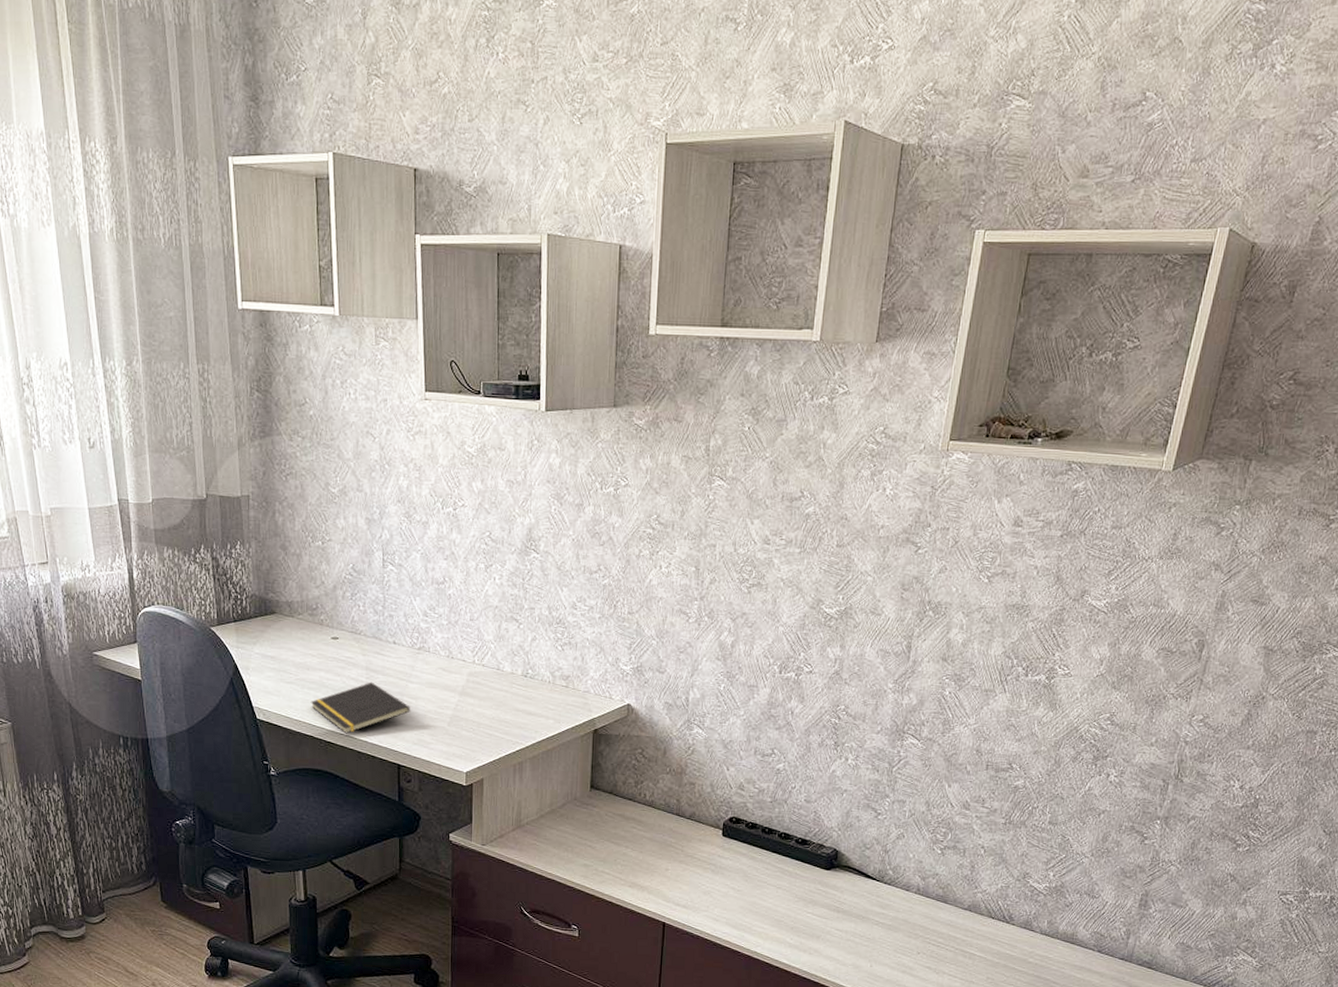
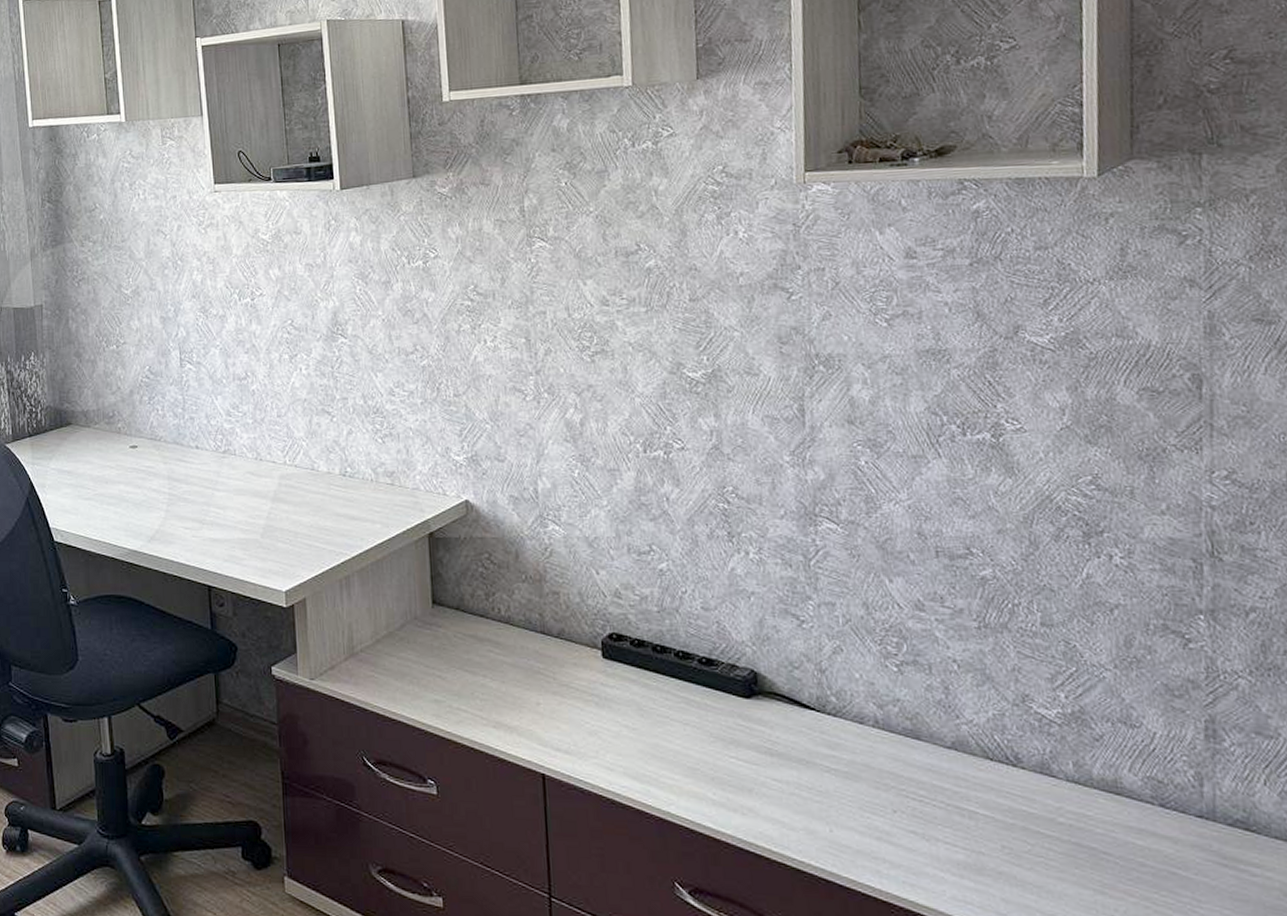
notepad: present [310,682,410,734] -> none [110,492,218,553]

